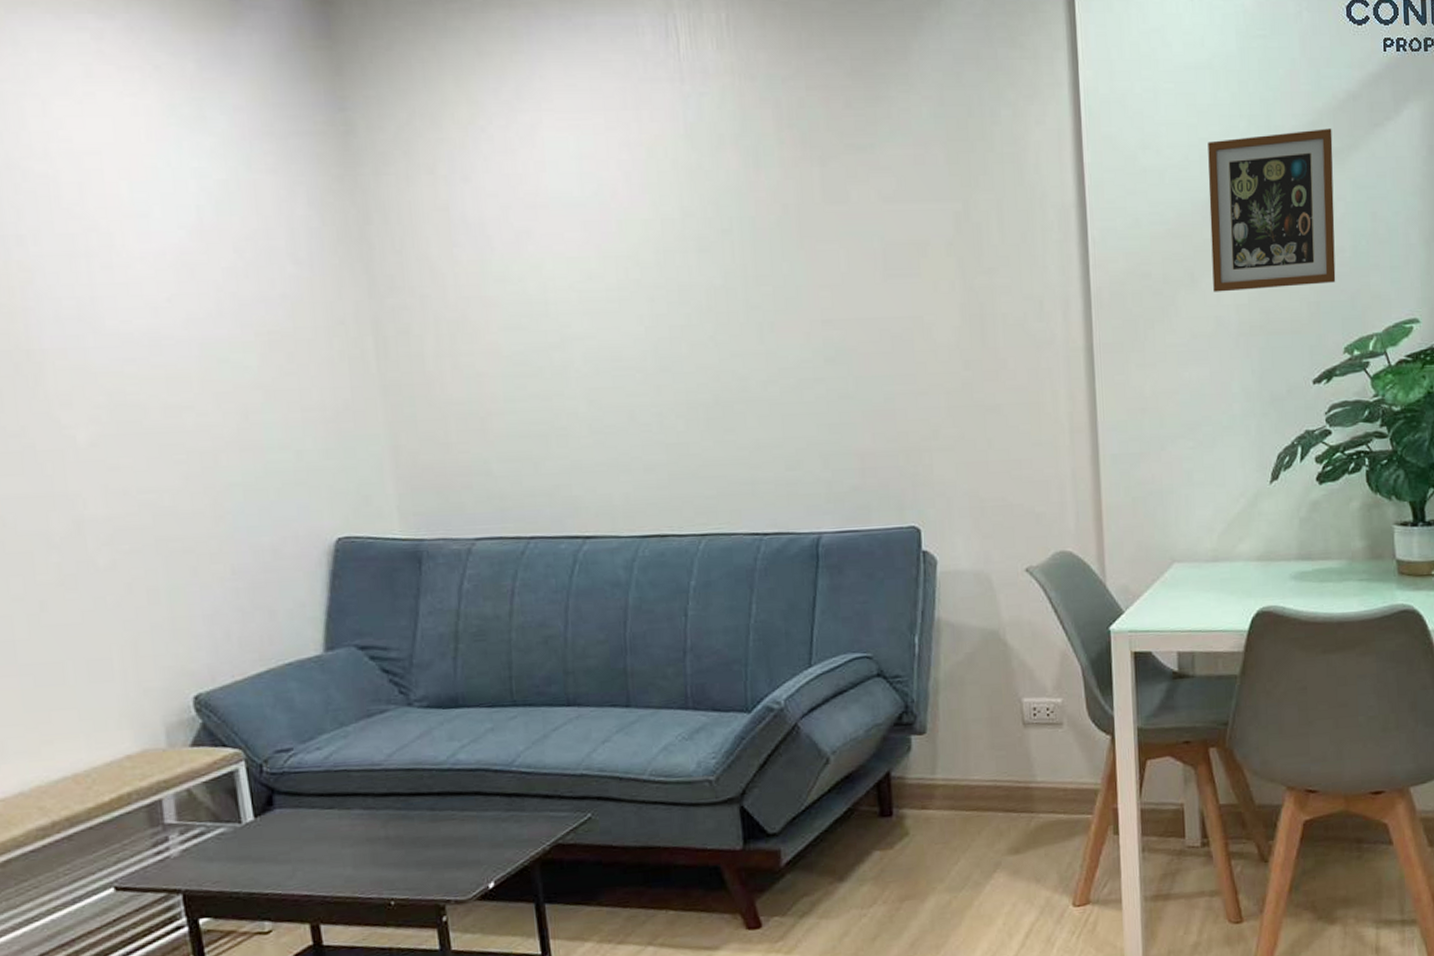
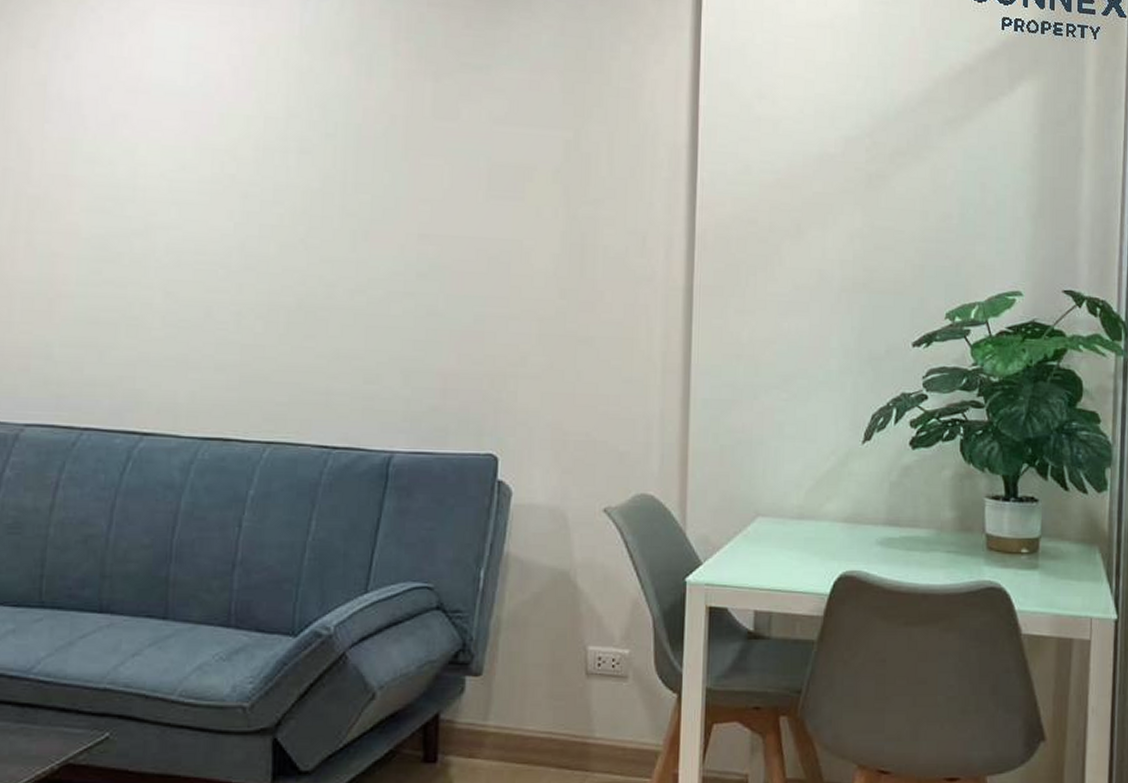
picture frame: present [1208,128,1336,292] -> none [819,97,947,248]

